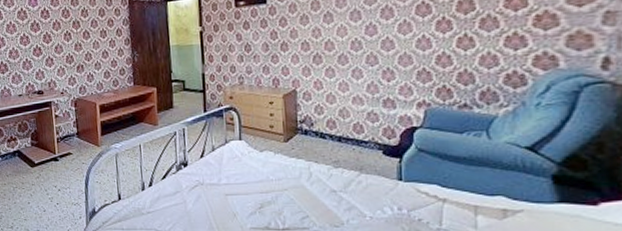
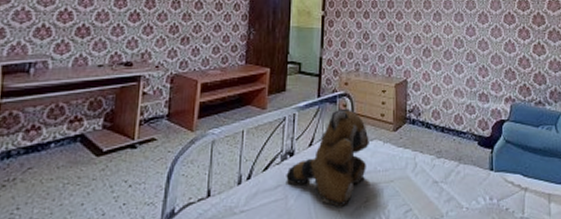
teddy bear: none [182,121,260,212] -> present [286,108,369,207]

